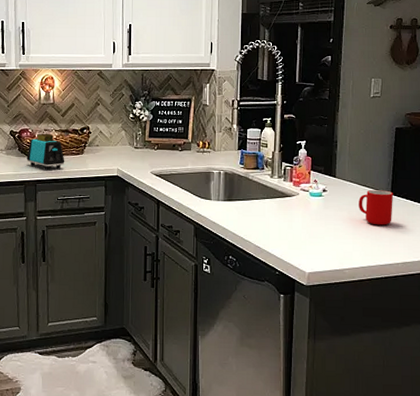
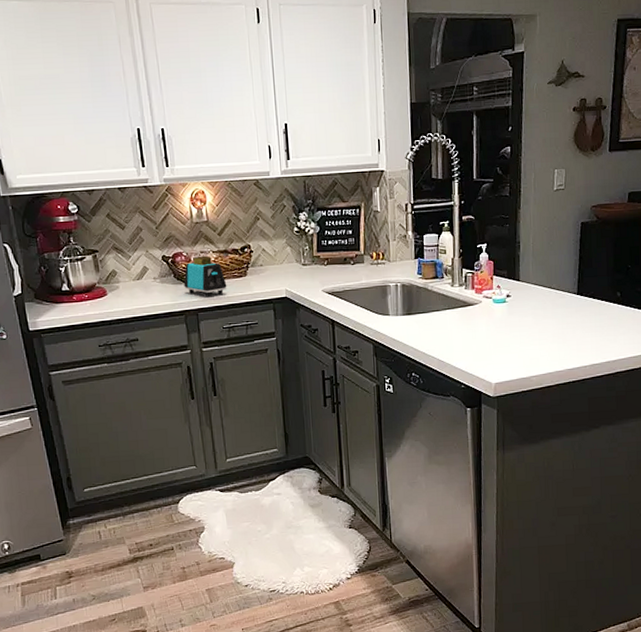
cup: present [359,190,394,226] -> none [544,291,580,328]

